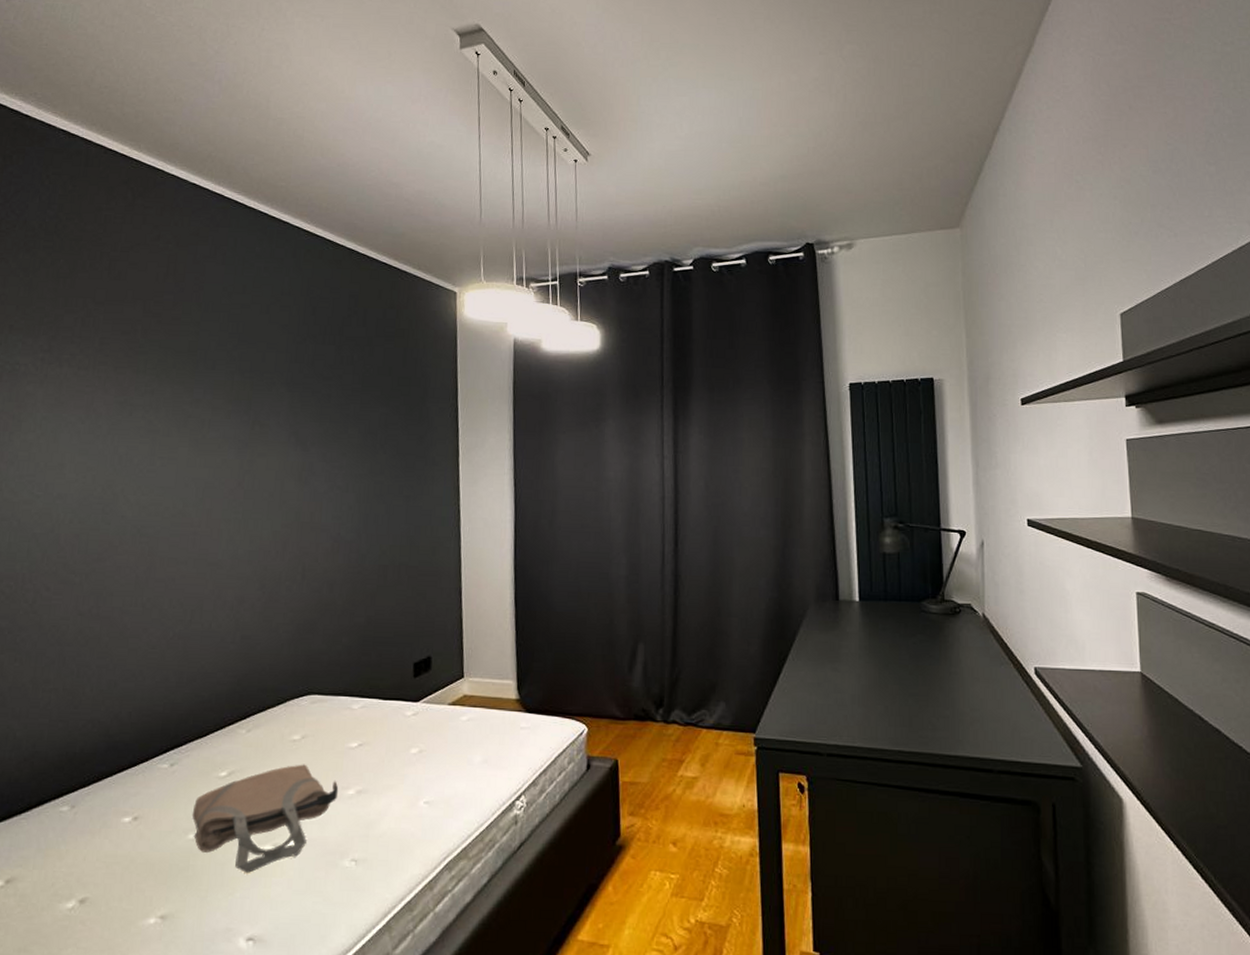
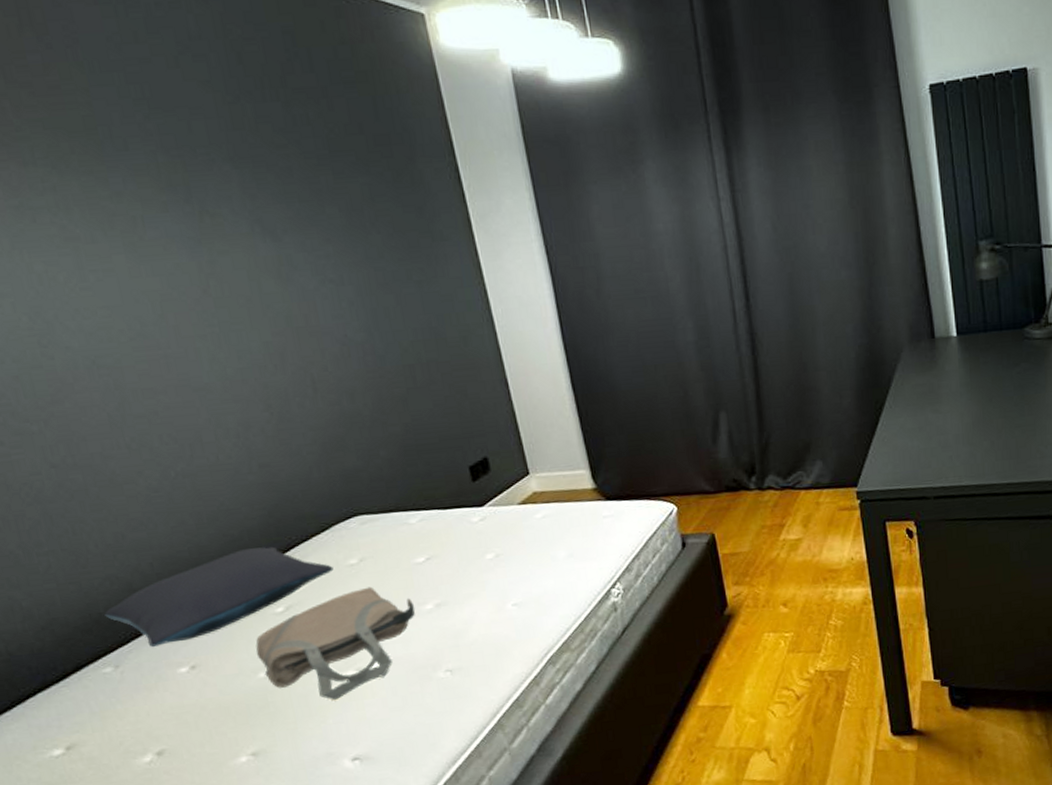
pillow: none [78,711,278,792] -> present [104,546,334,647]

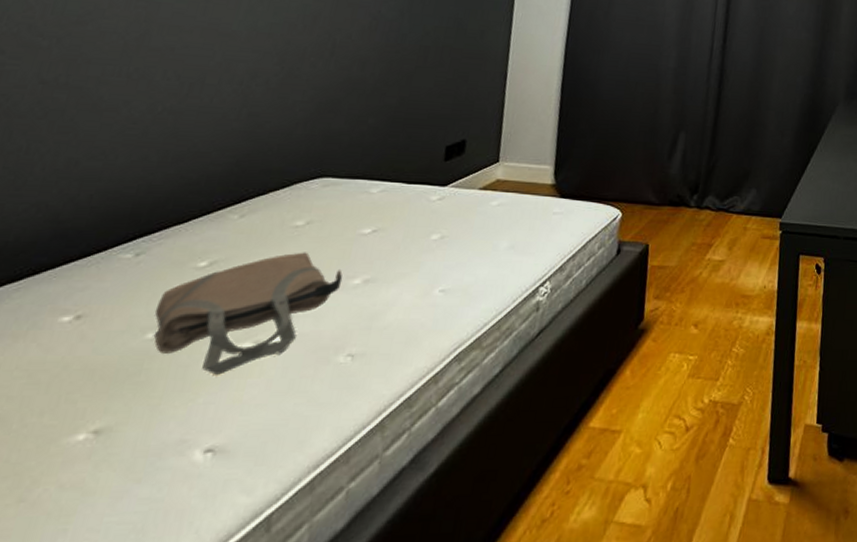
pillow: present [104,546,334,647] -> none [11,195,278,287]

